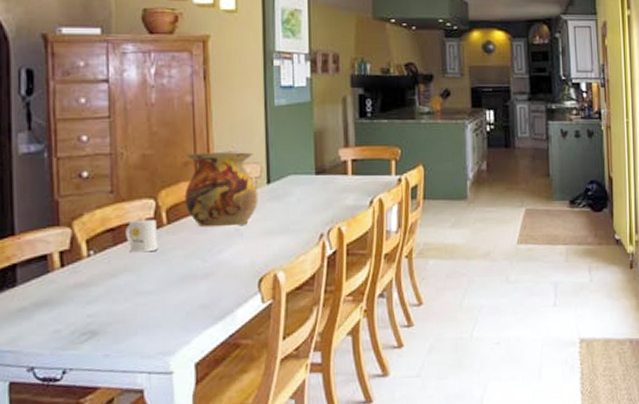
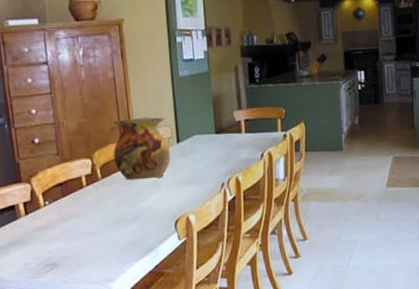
mug: present [125,219,158,252] -> none [70,175,97,201]

